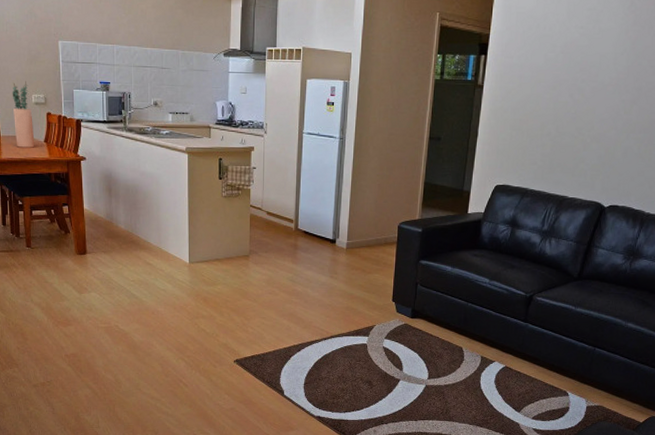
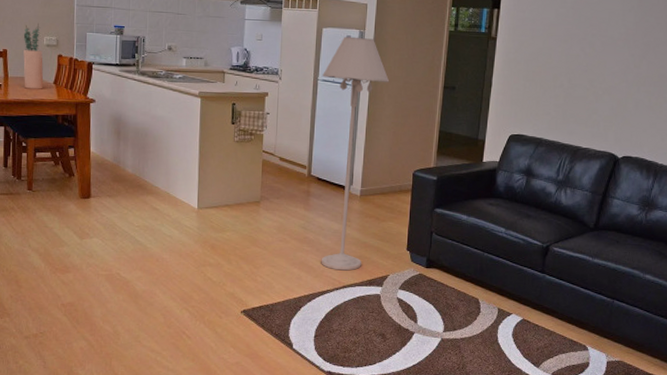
floor lamp: none [306,87,375,322] -> present [321,36,390,271]

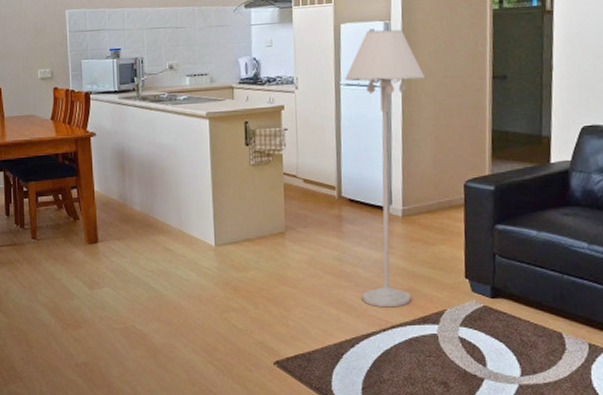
vase: present [23,24,44,89] -> none [16,56,41,128]

